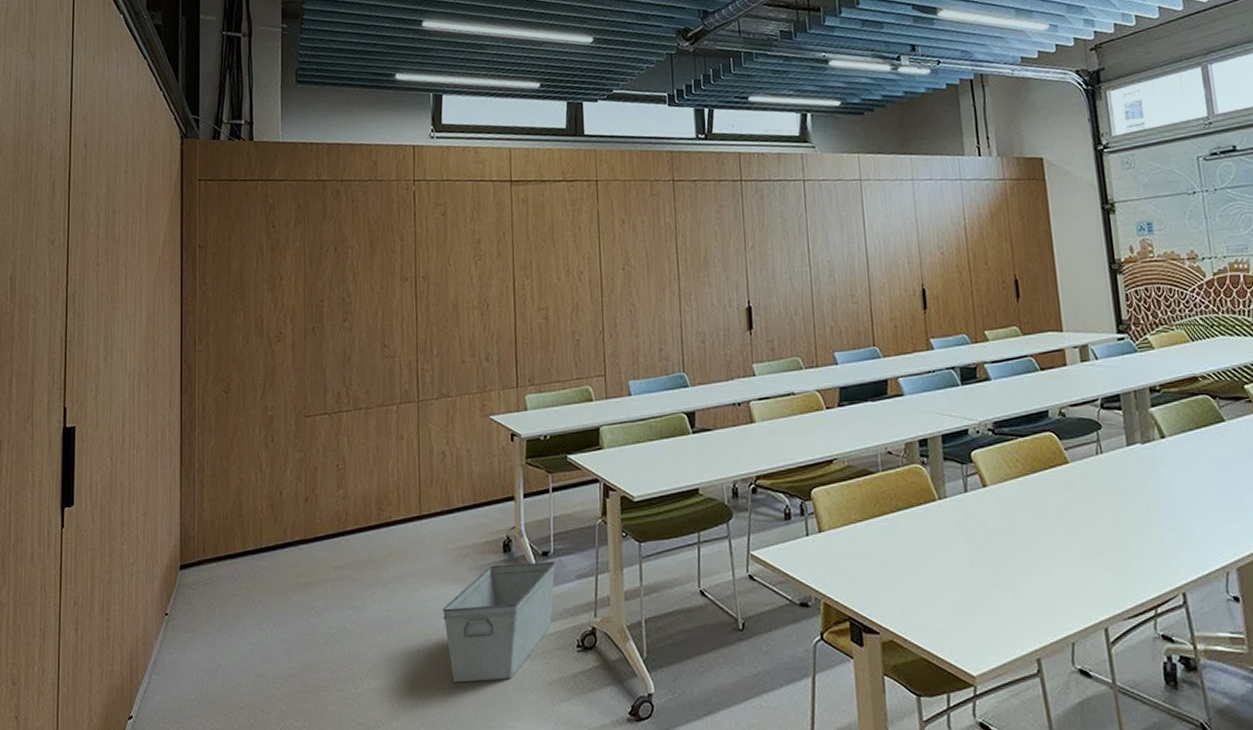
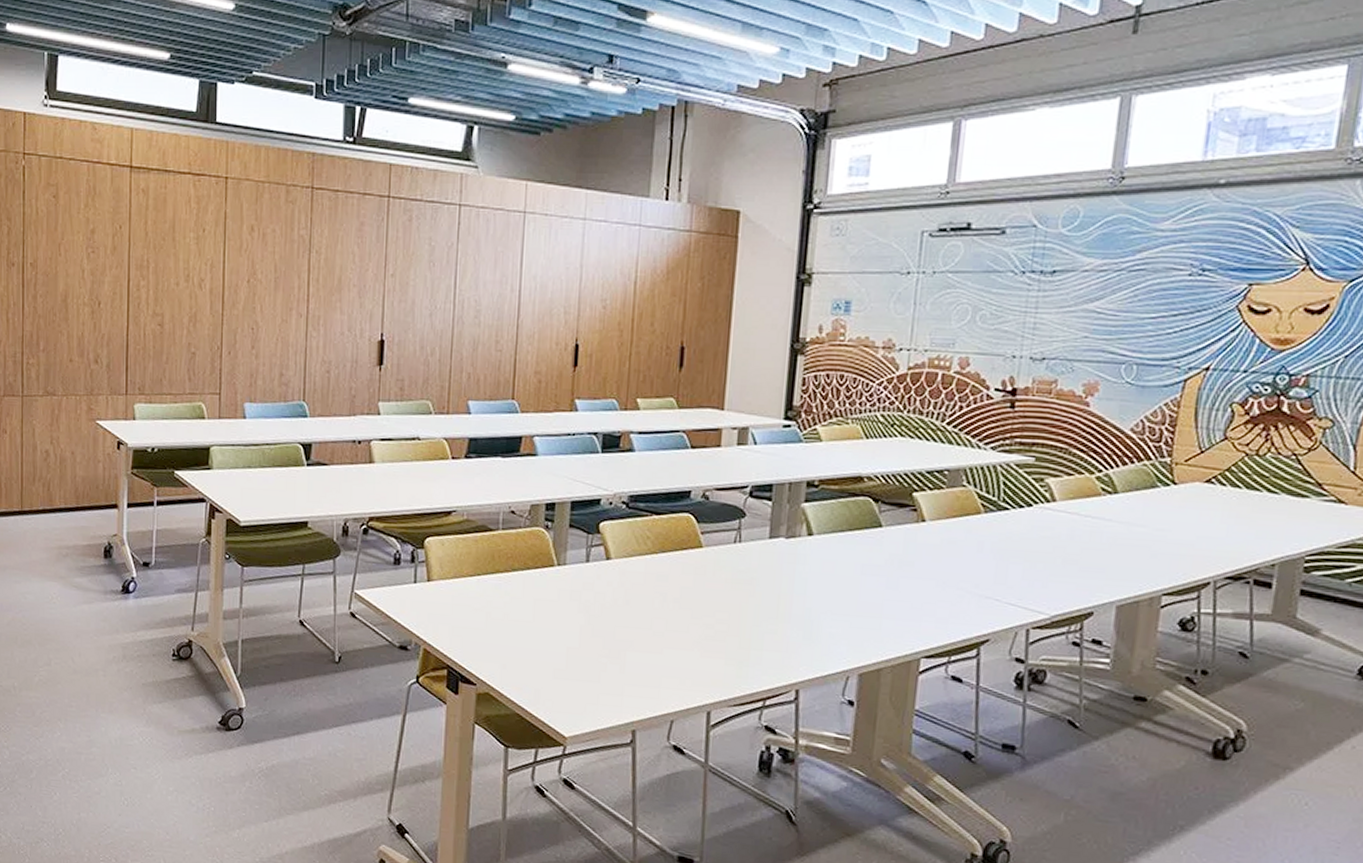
storage bin: present [442,561,556,683] -> none [41,568,156,676]

